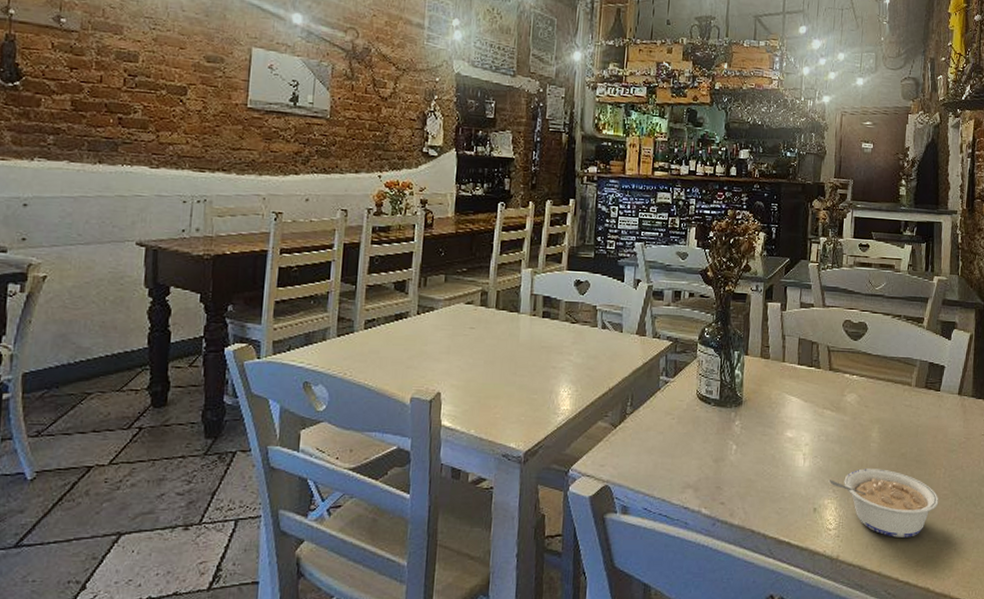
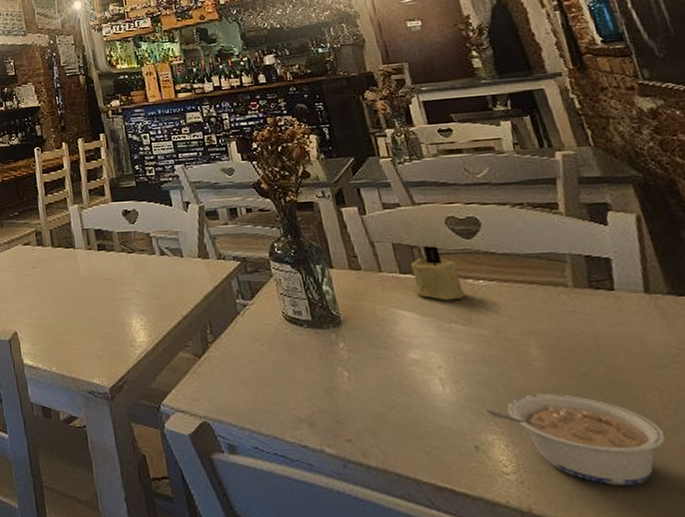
candle: none [805,343,842,390] -> present [411,246,466,301]

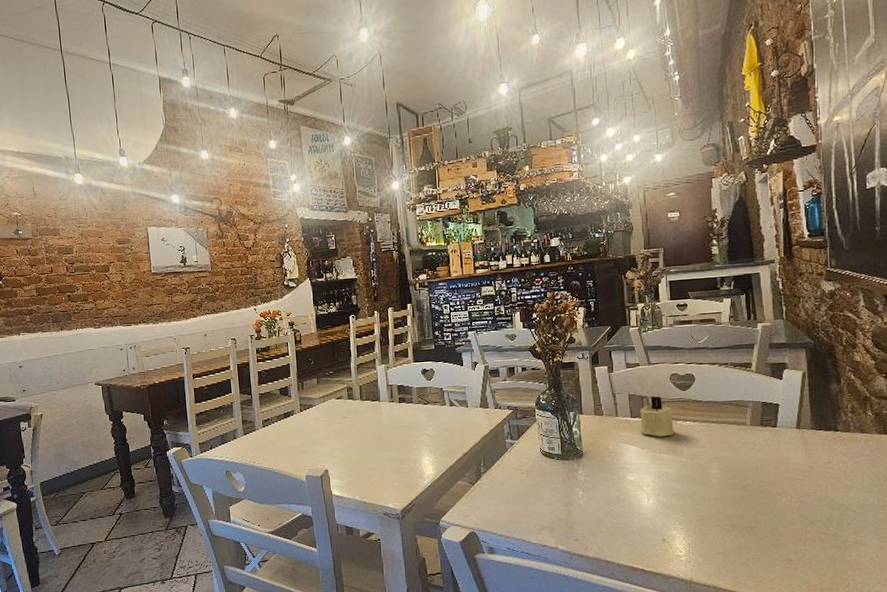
legume: present [484,394,667,485] -> none [674,501,788,560]

